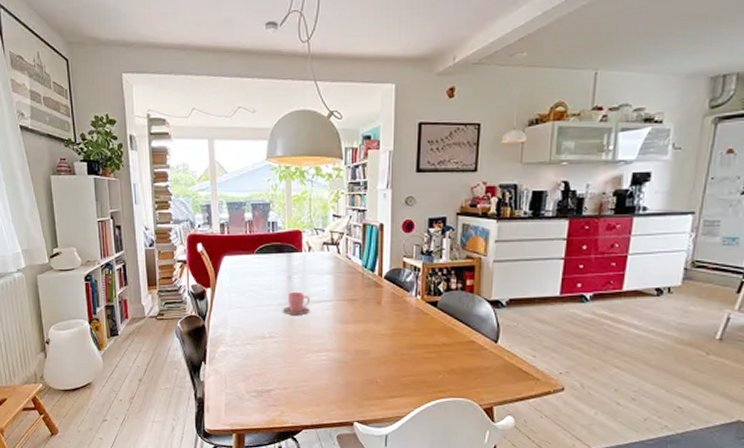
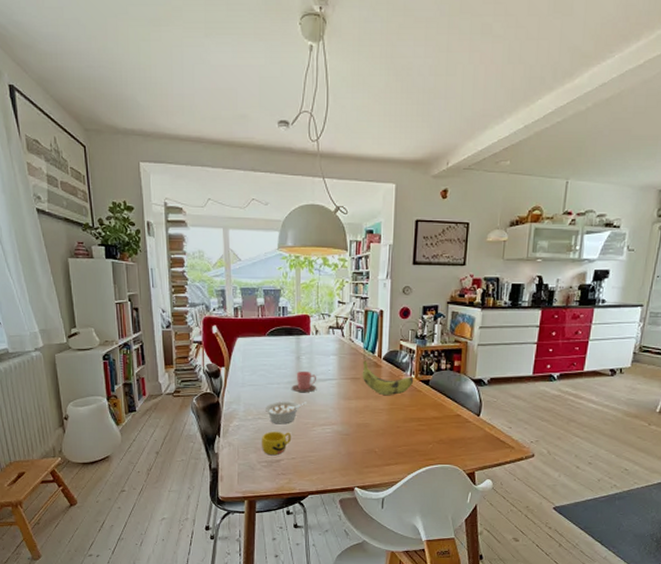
cup: none [250,358,283,384] -> present [261,431,292,455]
legume: none [253,325,300,351] -> present [264,401,307,425]
banana: none [360,280,420,319] -> present [362,360,414,396]

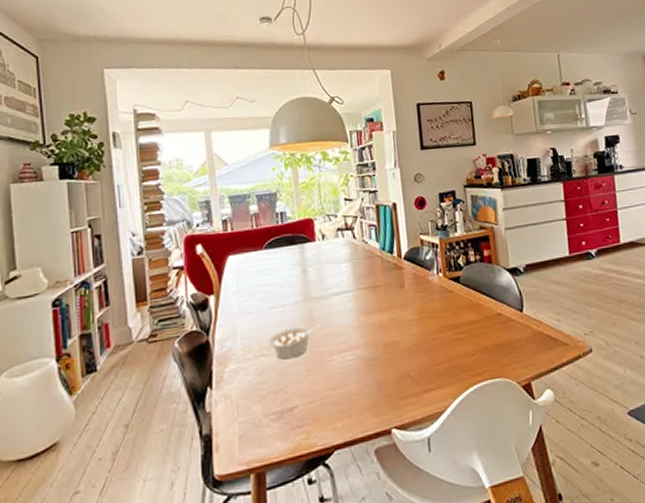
cup: present [261,431,292,455] -> none [266,367,306,403]
cup: present [291,371,316,392] -> none [299,285,329,314]
banana: present [362,360,414,396] -> none [381,263,443,303]

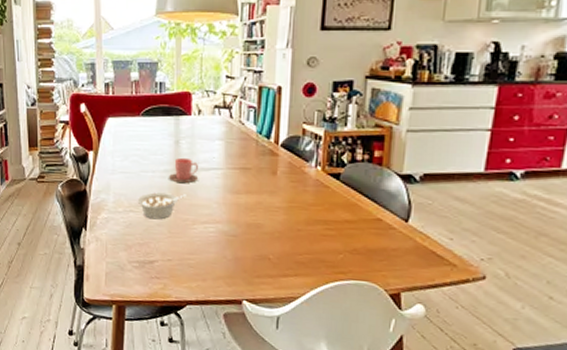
cup: none [299,285,329,314] -> present [168,157,198,183]

